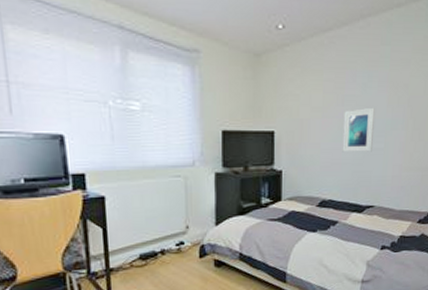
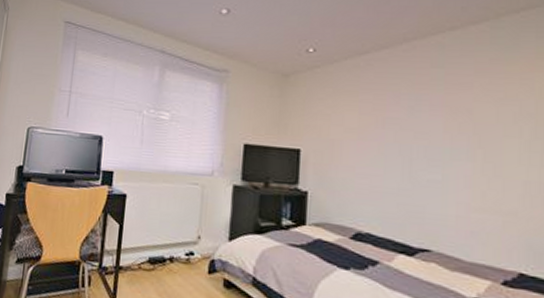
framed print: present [342,108,376,152] -> none [383,133,428,183]

